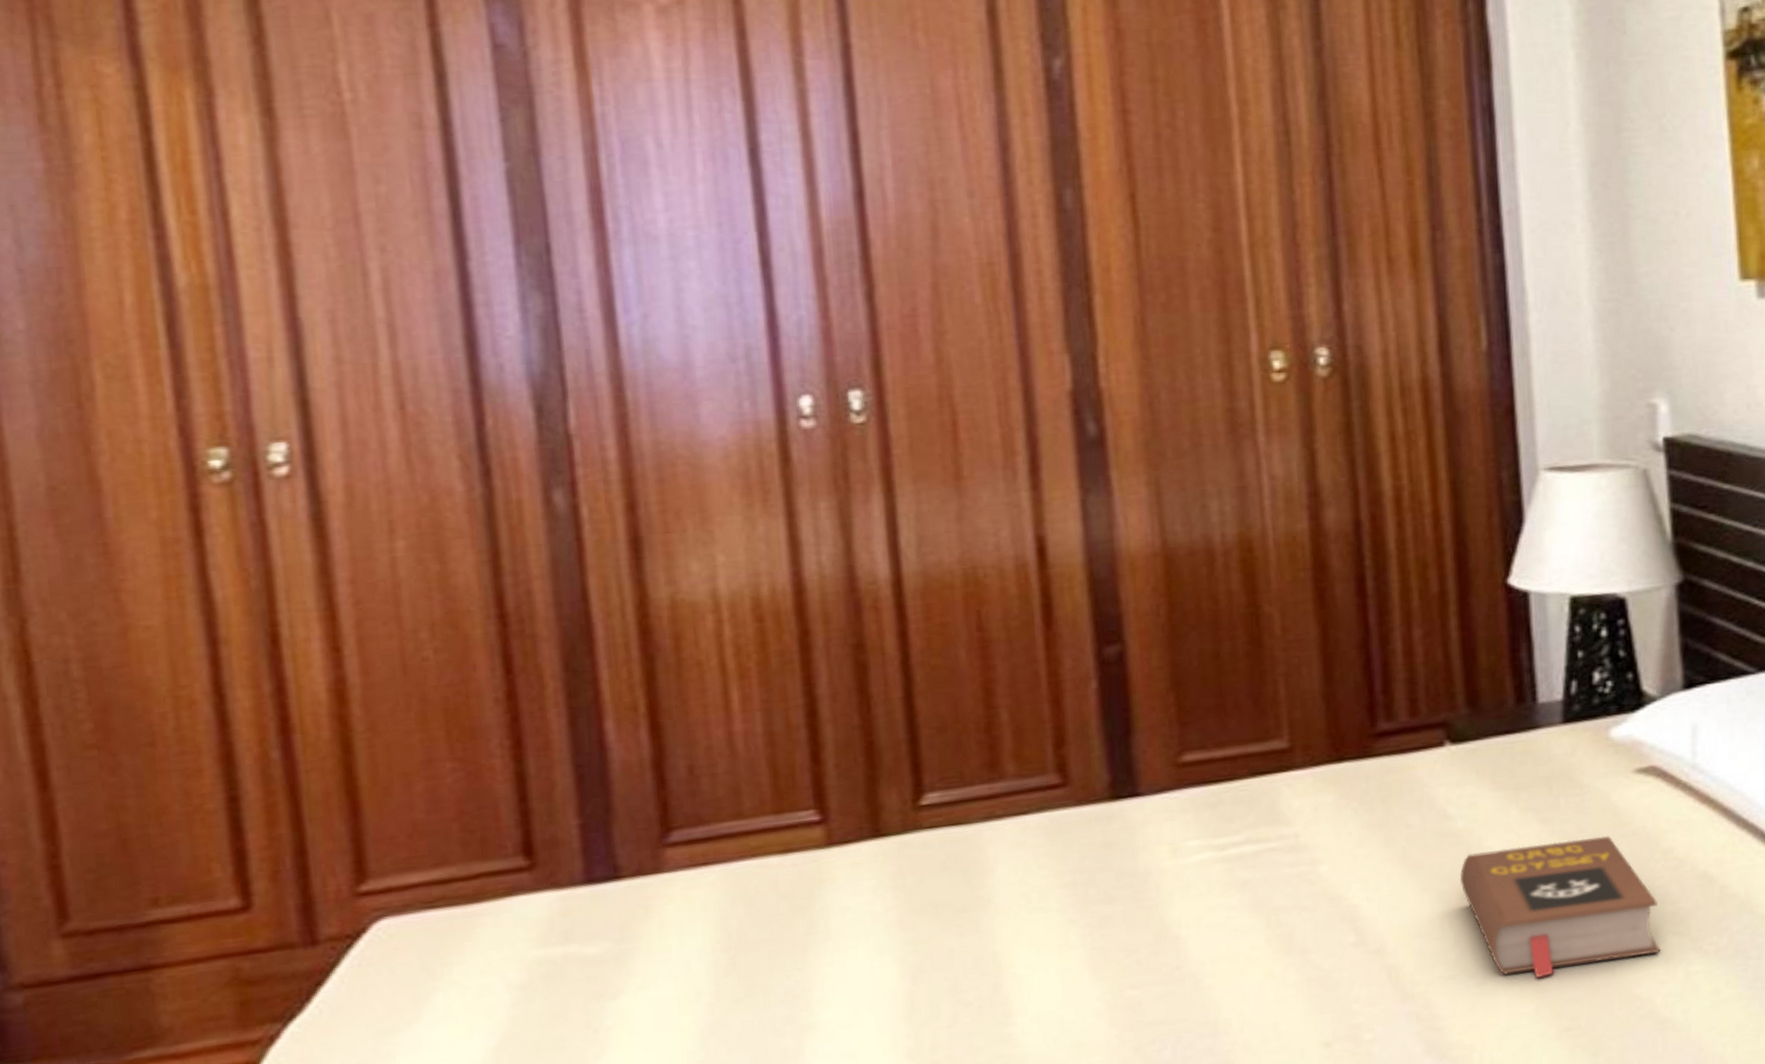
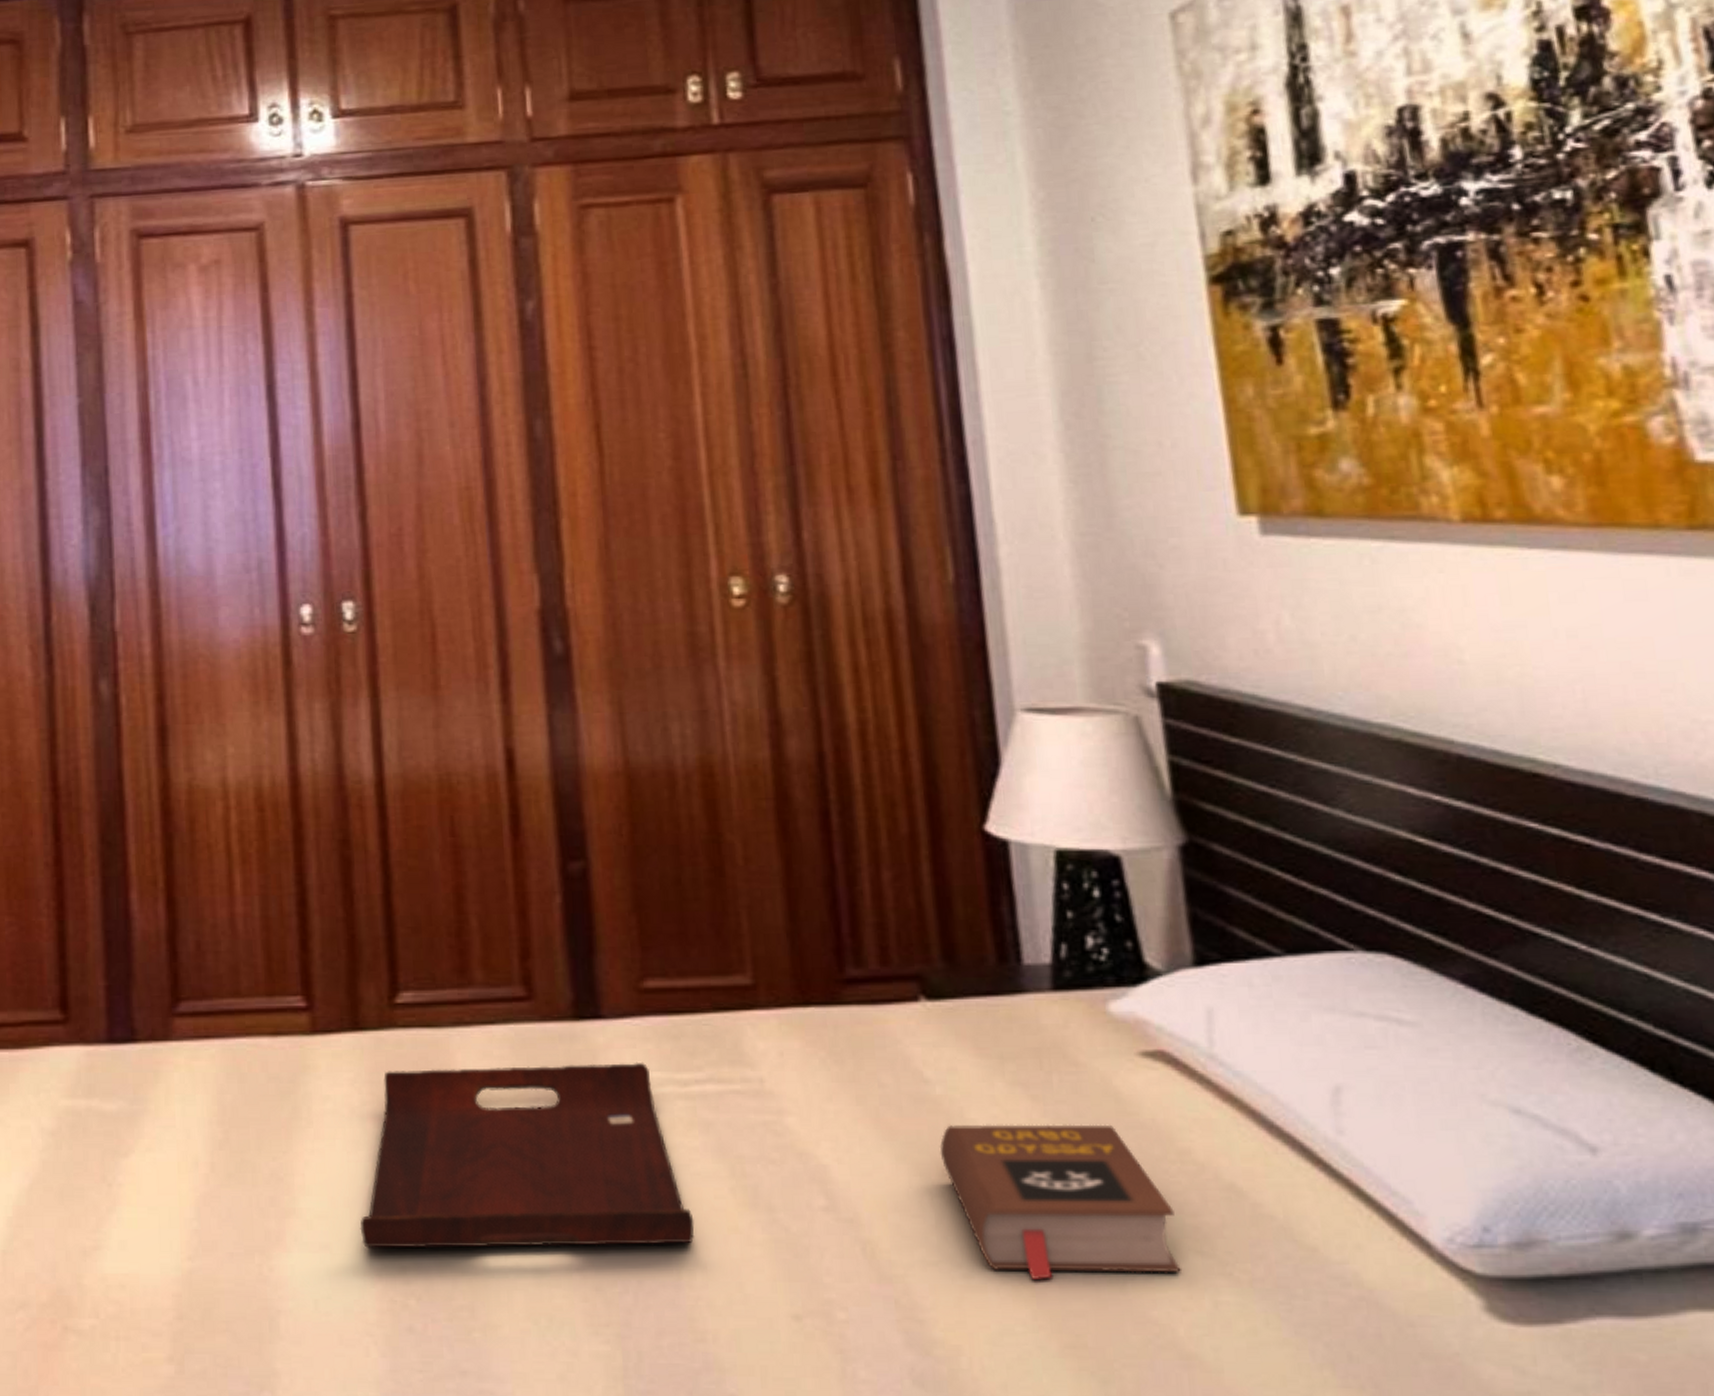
serving tray: none [887,832,1231,1049] -> present [360,1062,695,1249]

